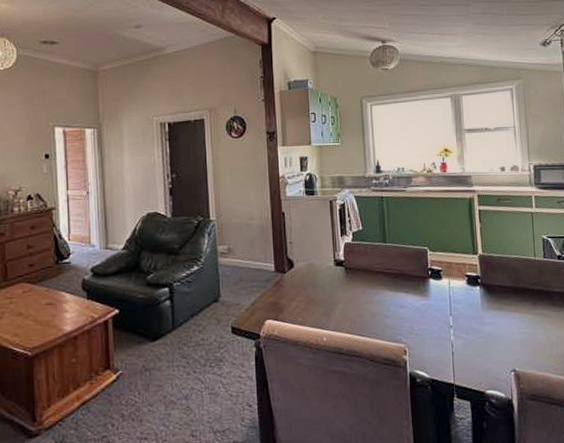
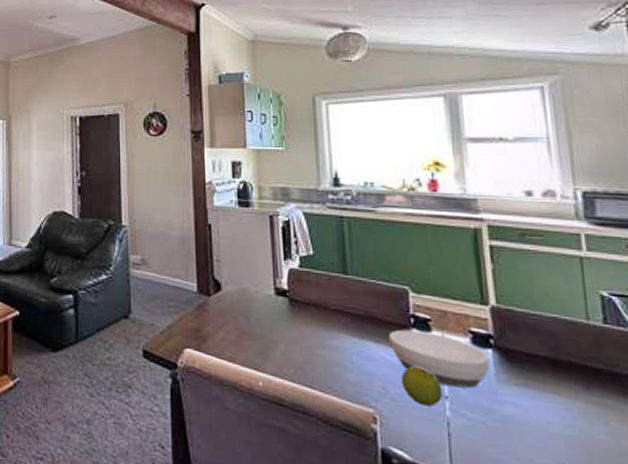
bowl: none [415,279,478,318] -> present [389,329,490,388]
fruit: none [422,307,449,335] -> present [401,367,443,406]

